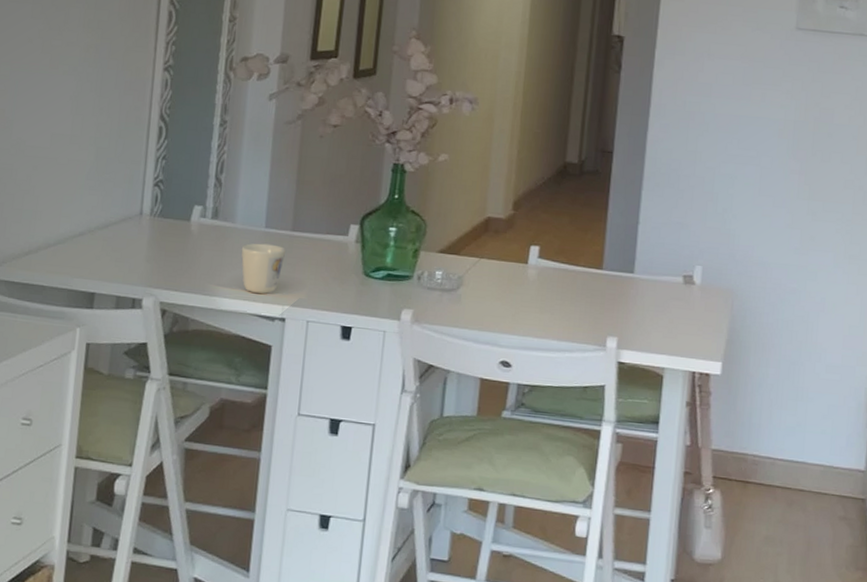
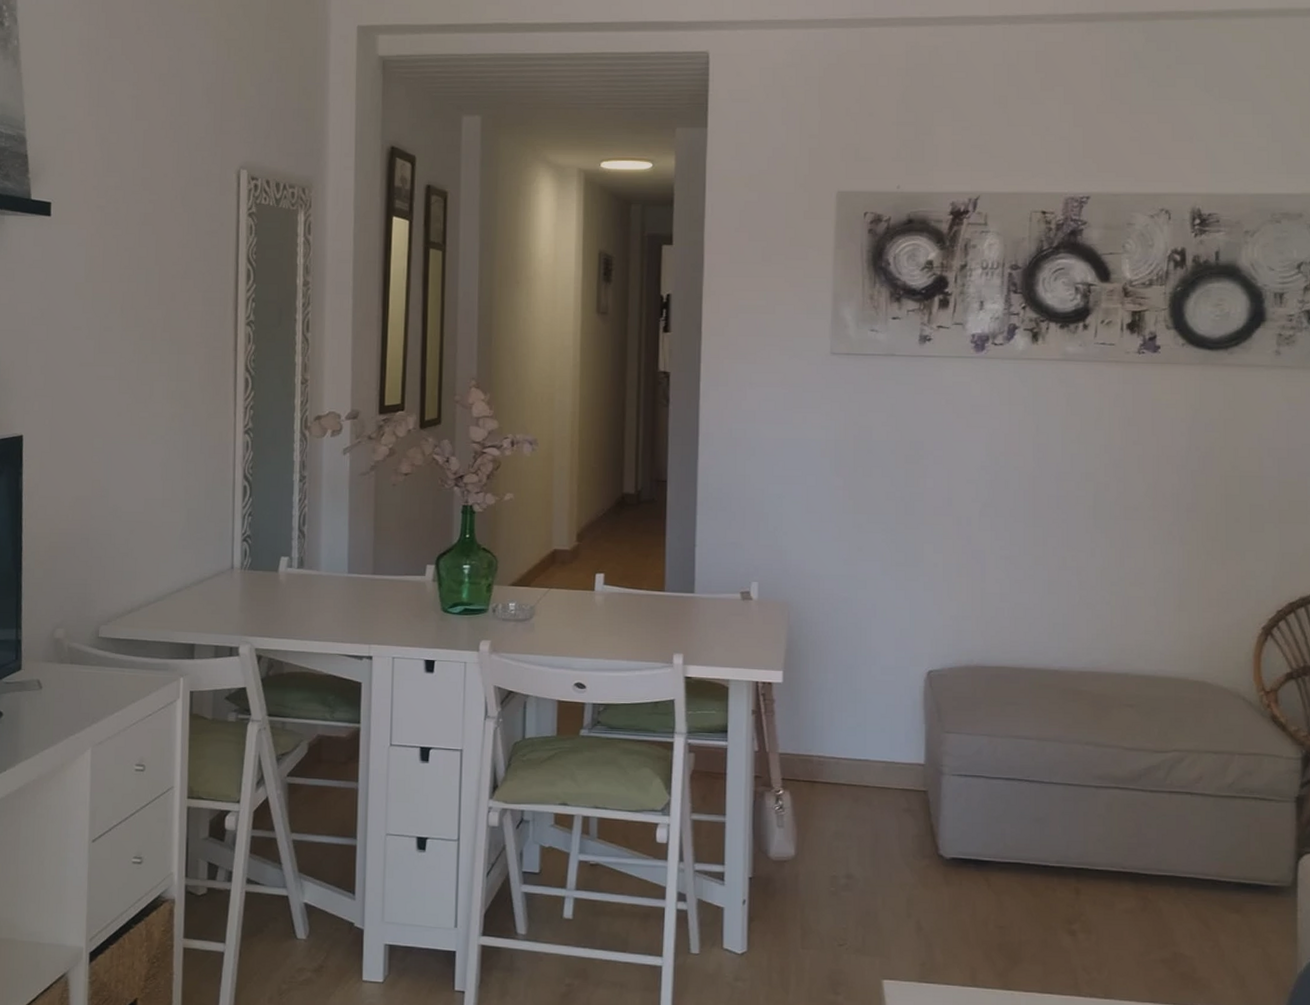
mug: present [241,243,285,294] -> none [327,588,368,635]

